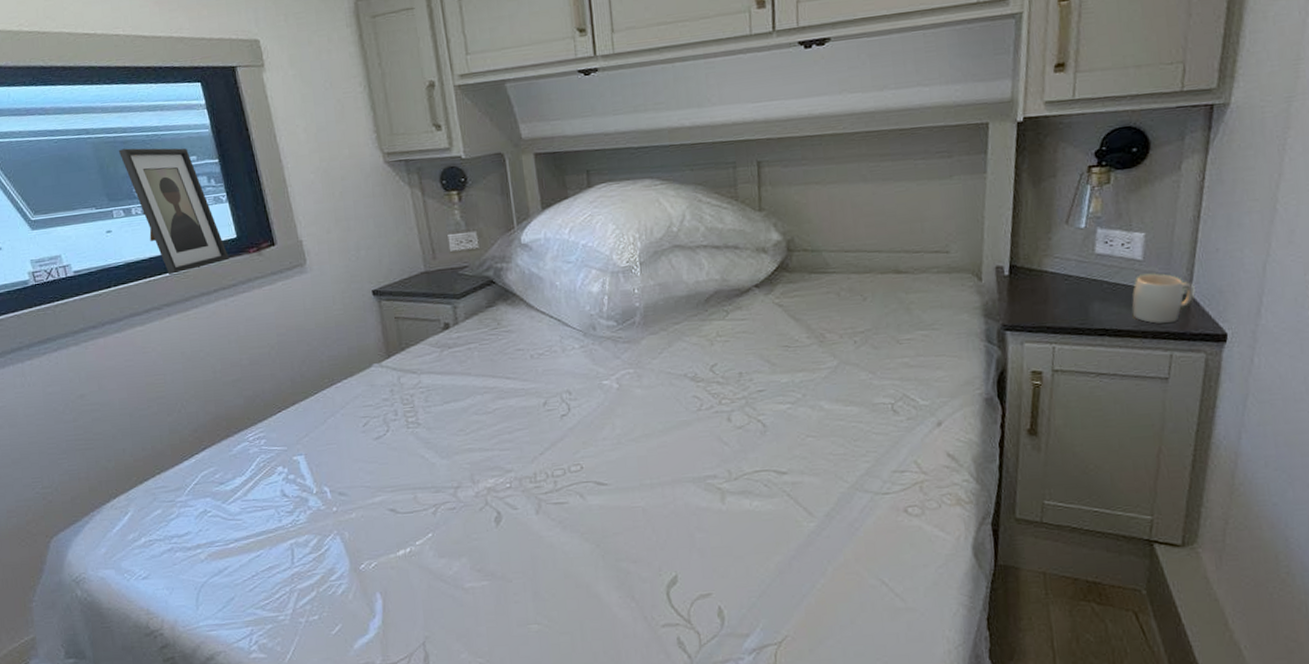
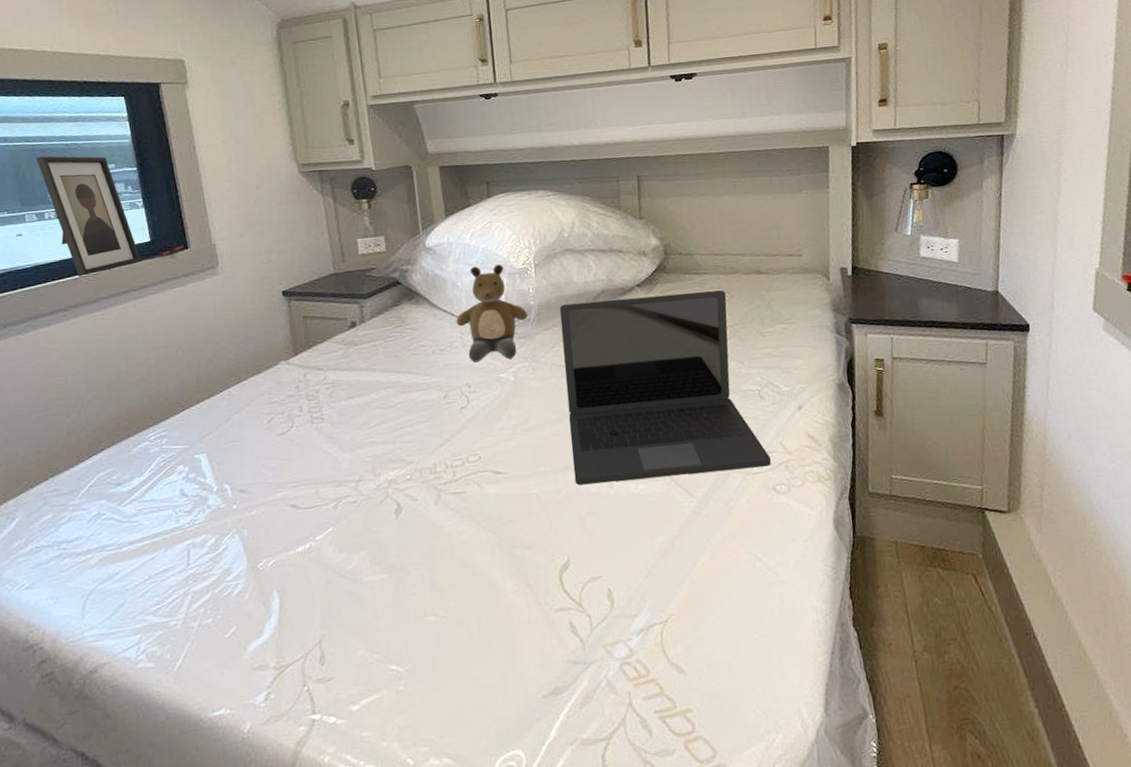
bear: none [554,262,633,368] -> present [456,264,528,363]
laptop: none [667,291,903,500] -> present [559,290,771,485]
mug: present [1132,274,1194,324] -> none [952,274,1001,316]

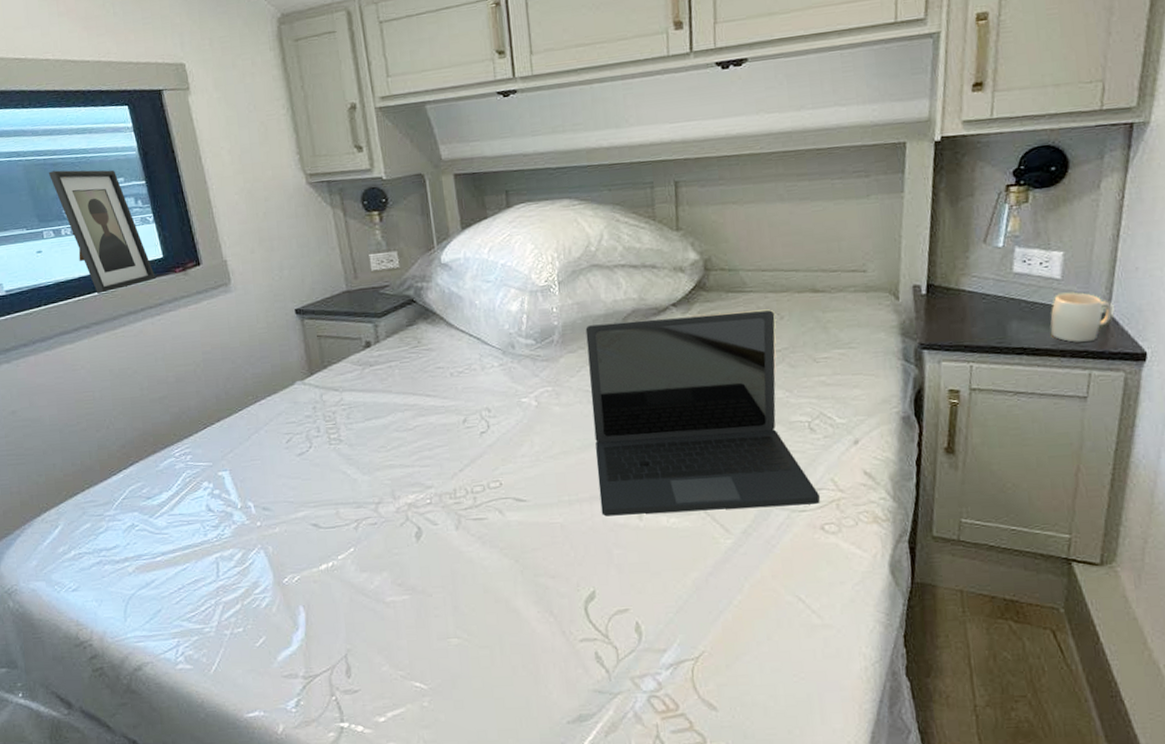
bear: present [456,264,528,363] -> none [474,281,552,386]
mug: none [952,274,1001,316] -> present [1050,293,1113,343]

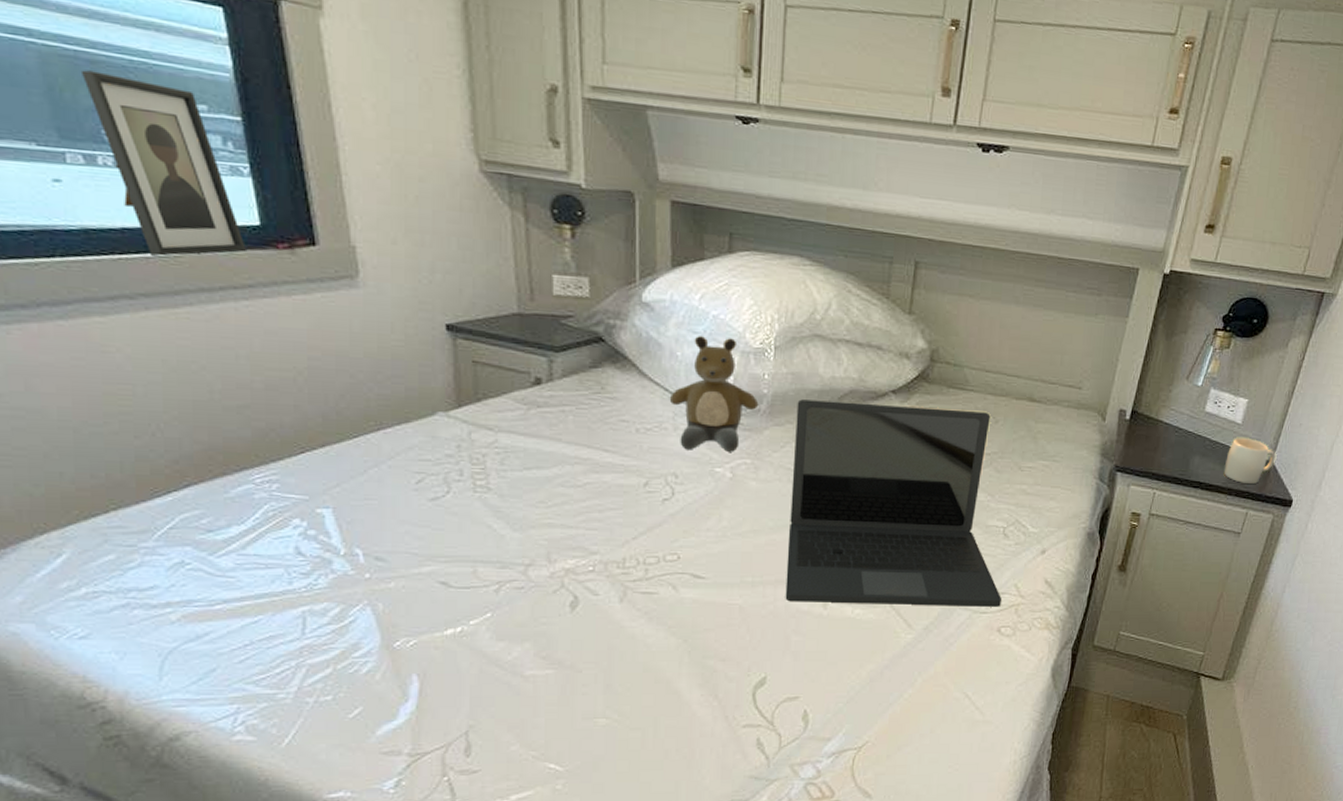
bear: none [474,281,552,386] -> present [669,336,759,452]

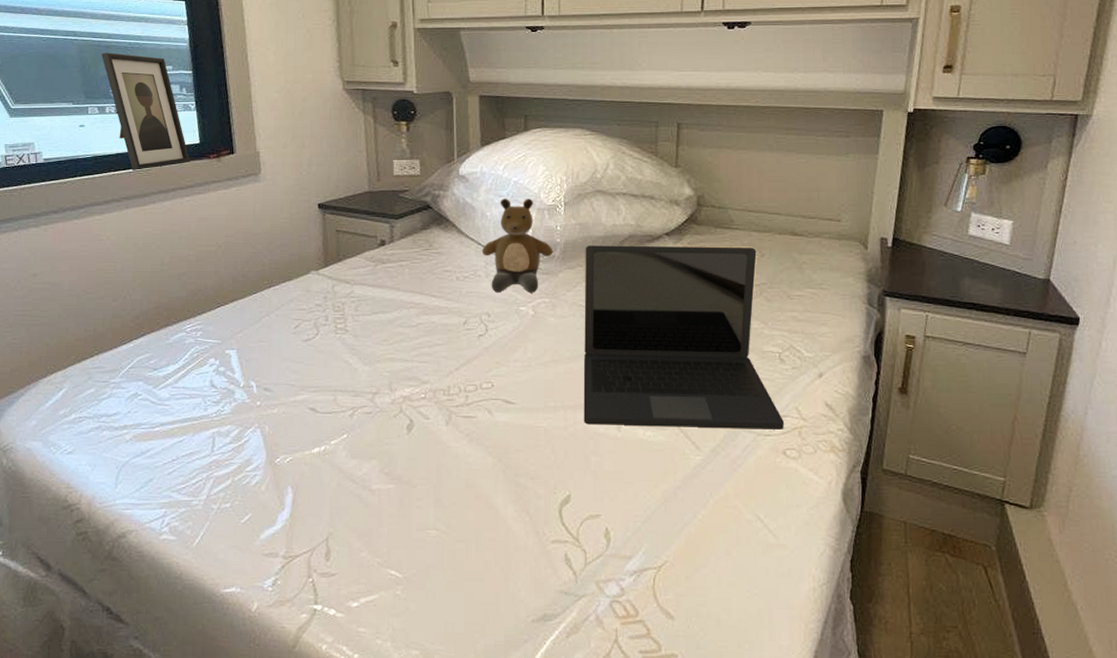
mug: present [1224,438,1276,485] -> none [998,258,1053,304]

